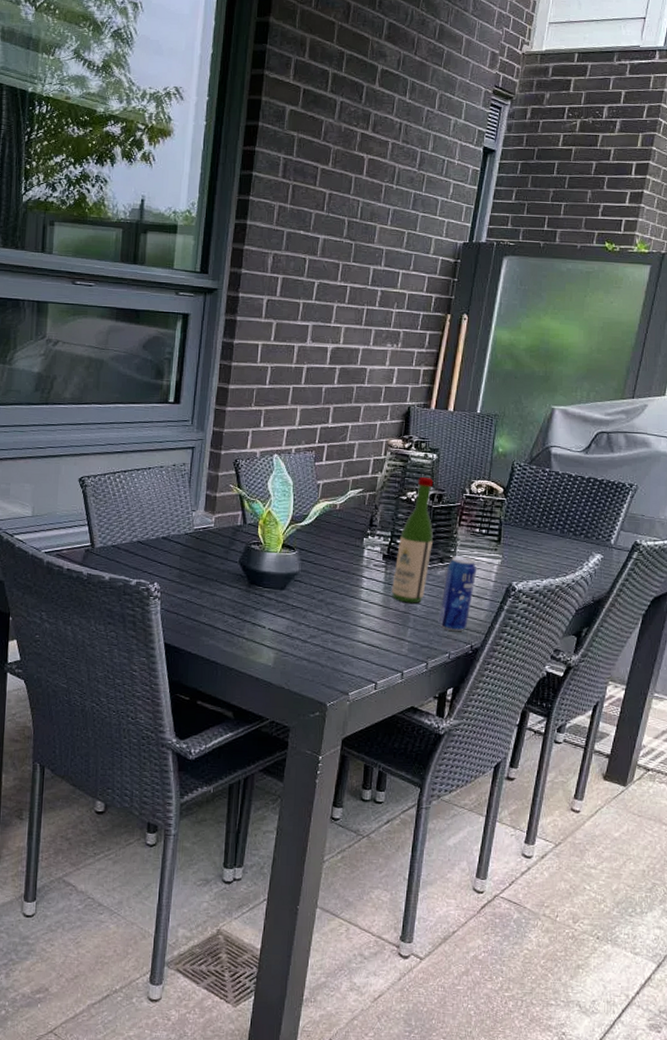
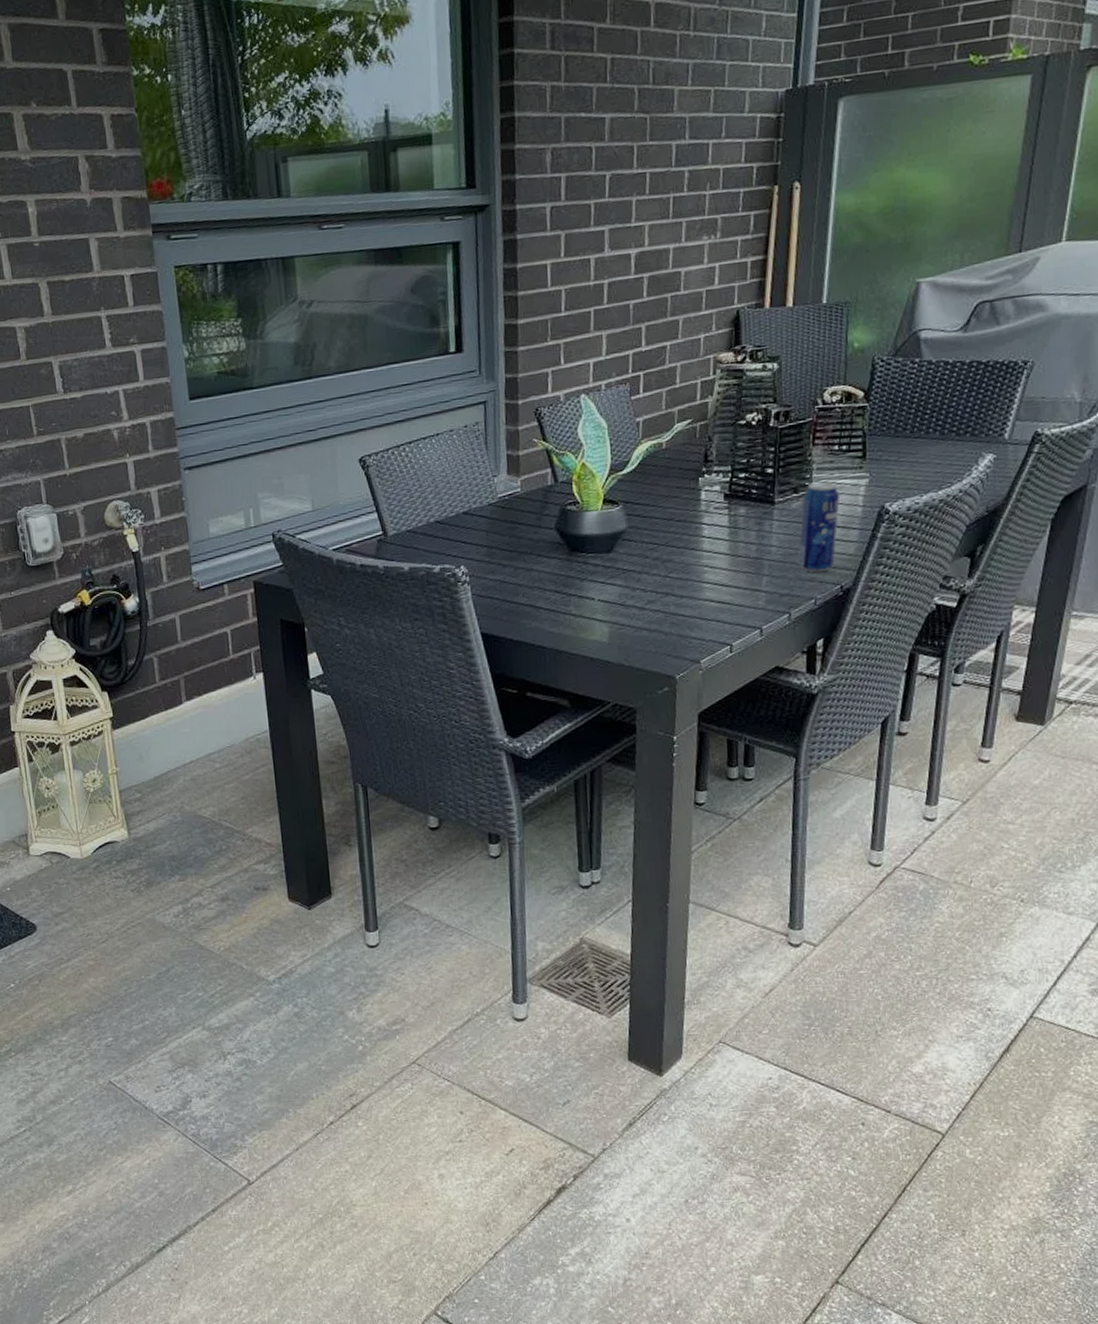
wine bottle: present [392,477,434,603] -> none [739,393,783,547]

